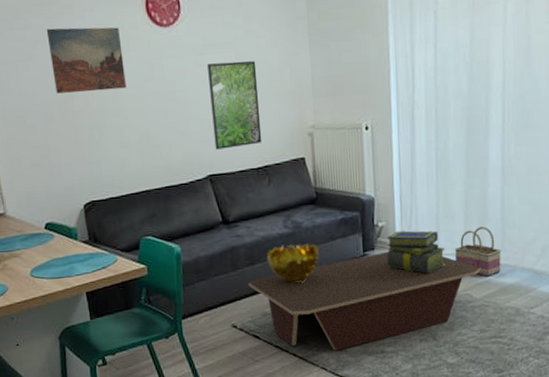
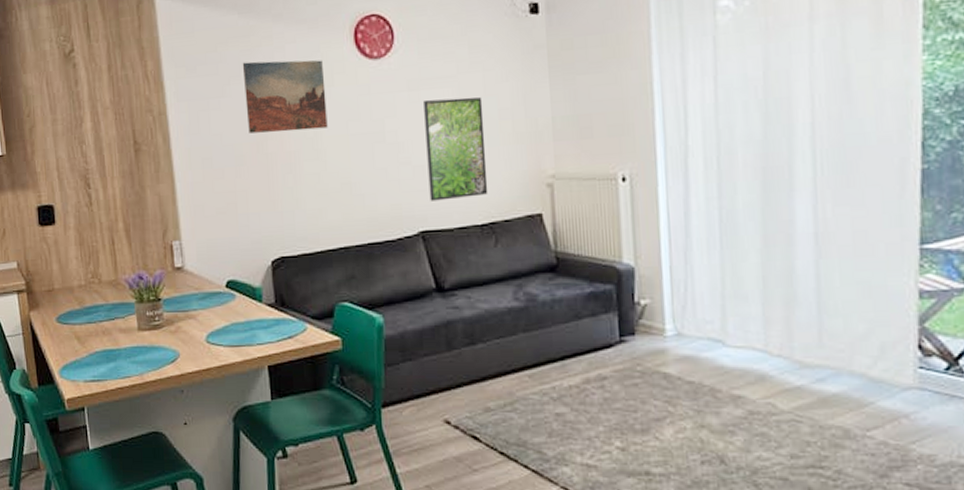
coffee table: present [248,251,481,351] -> none [466,337,788,466]
decorative bowl: present [266,243,320,284] -> none [491,321,561,373]
stack of books: present [386,230,446,273] -> none [651,312,736,370]
basket: present [454,226,502,277] -> none [748,312,819,381]

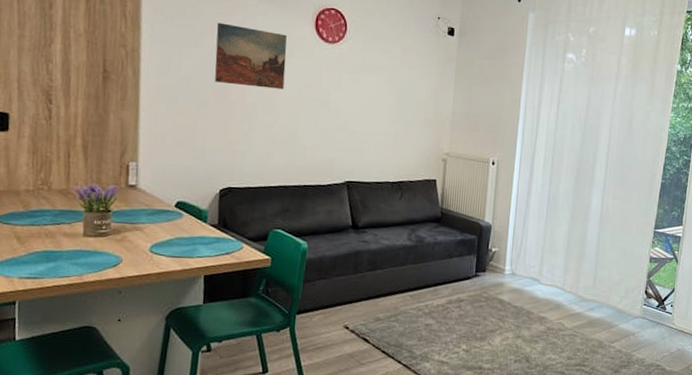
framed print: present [424,97,488,201] -> none [357,83,406,161]

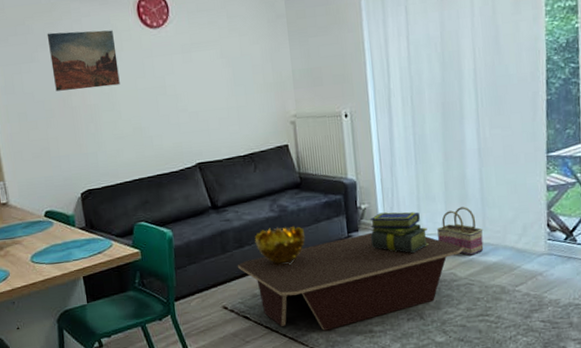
coffee table: none [366,274,574,362] -> present [237,232,464,331]
decorative bowl: none [388,256,437,294] -> present [254,225,306,266]
stack of books: none [494,258,546,299] -> present [370,212,429,253]
basket: none [553,264,593,309] -> present [436,207,484,256]

